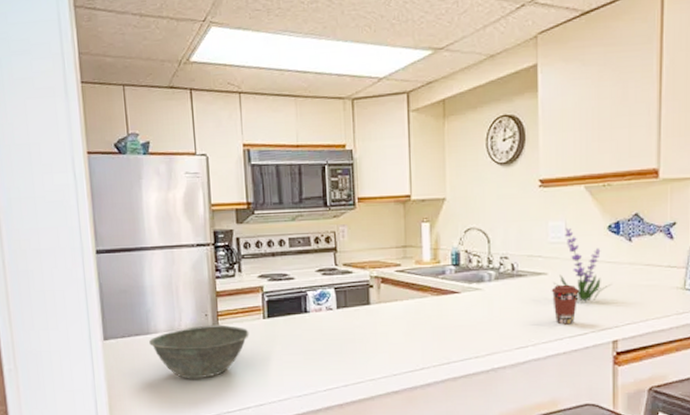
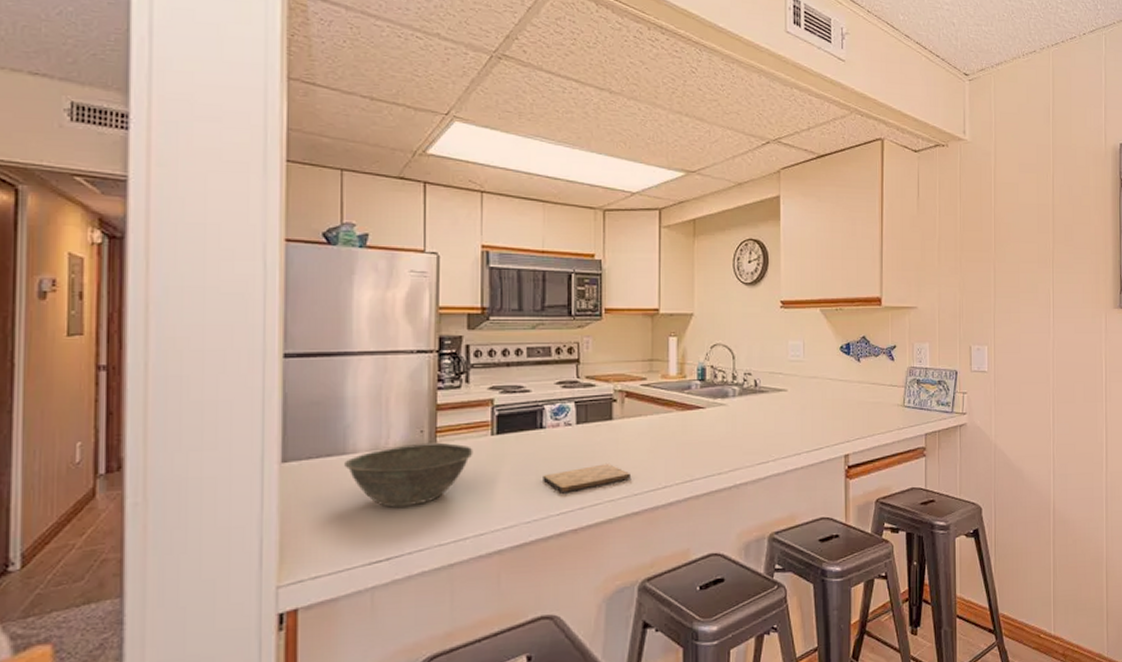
cutting board: none [310,346,390,372] -> present [543,464,632,493]
coffee cup: present [551,284,579,325] -> none [790,401,815,440]
plant: present [554,227,611,302] -> none [793,347,843,418]

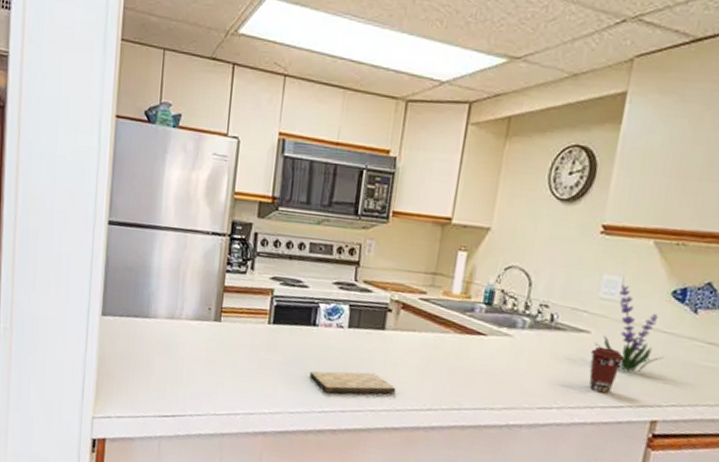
bowl: present [345,442,473,508] -> none [147,318,251,374]
coffee cup: none [790,401,815,440] -> present [589,346,623,394]
plant: none [793,347,843,418] -> present [595,284,663,372]

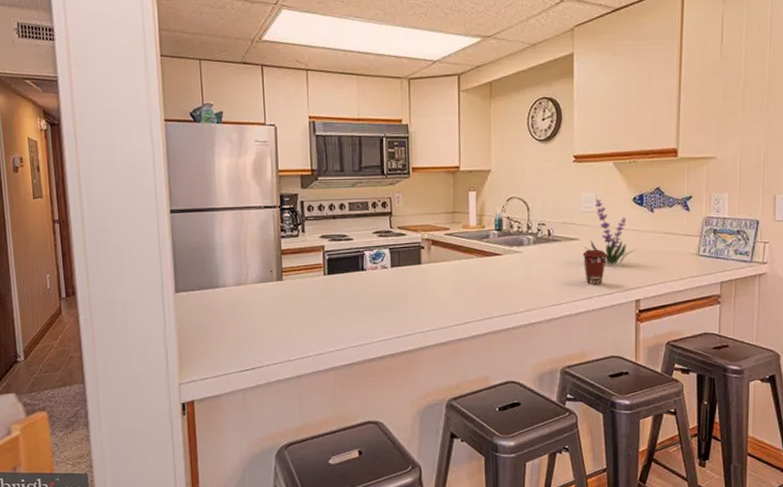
cutting board: present [310,370,396,395] -> none [365,301,438,324]

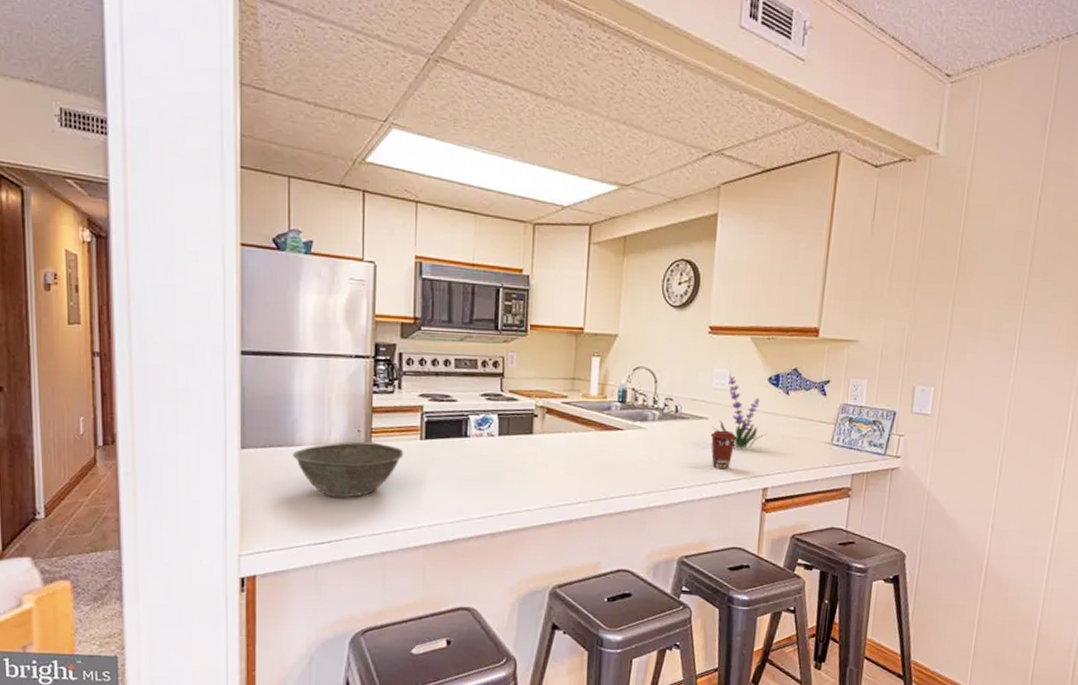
bowl: none [218,280,311,330] -> present [293,441,404,498]

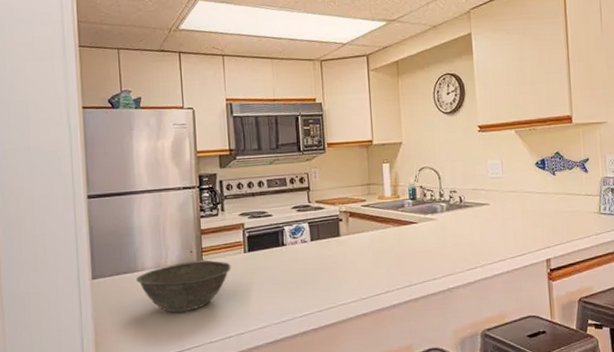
coffee cup: present [710,430,736,470] -> none [493,213,516,248]
plant: present [714,375,767,449] -> none [495,165,542,227]

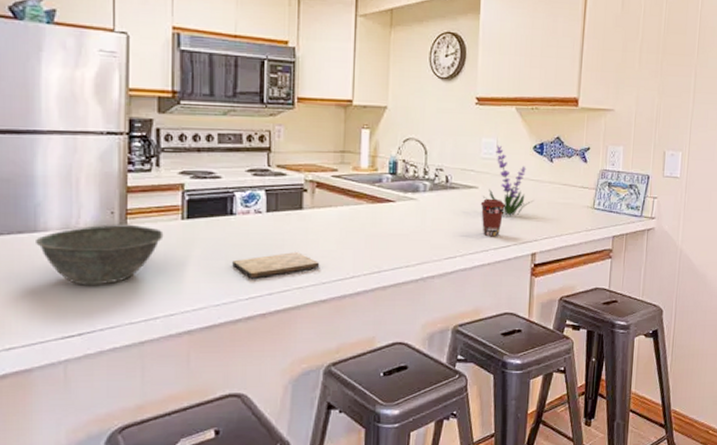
cutting board: none [287,273,359,299] -> present [232,252,320,279]
coffee cup: none [493,213,516,248] -> present [480,198,505,237]
plant: none [495,165,542,227] -> present [483,145,534,216]

